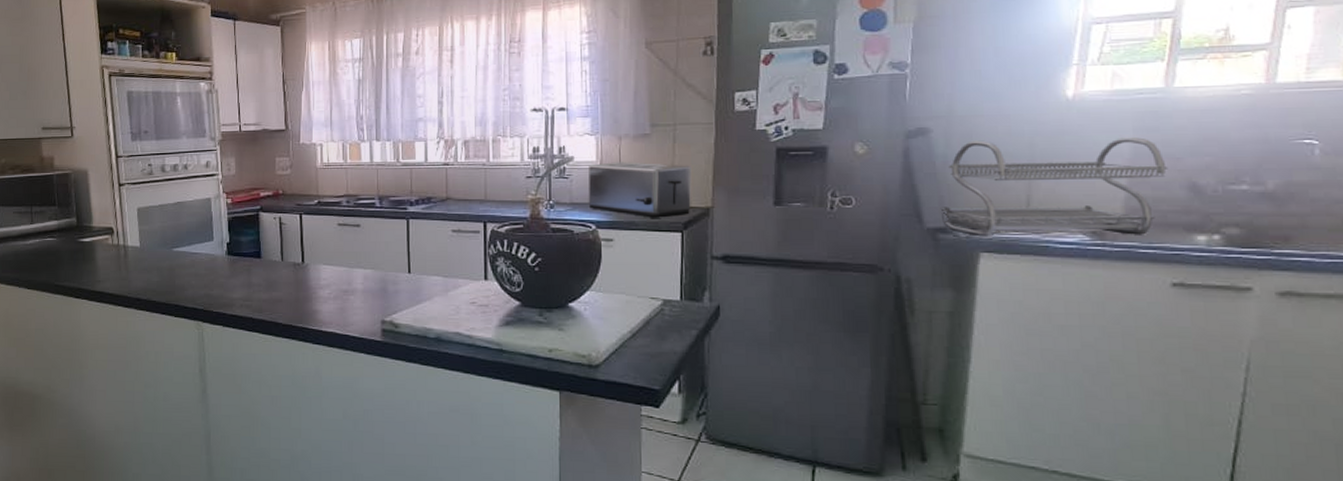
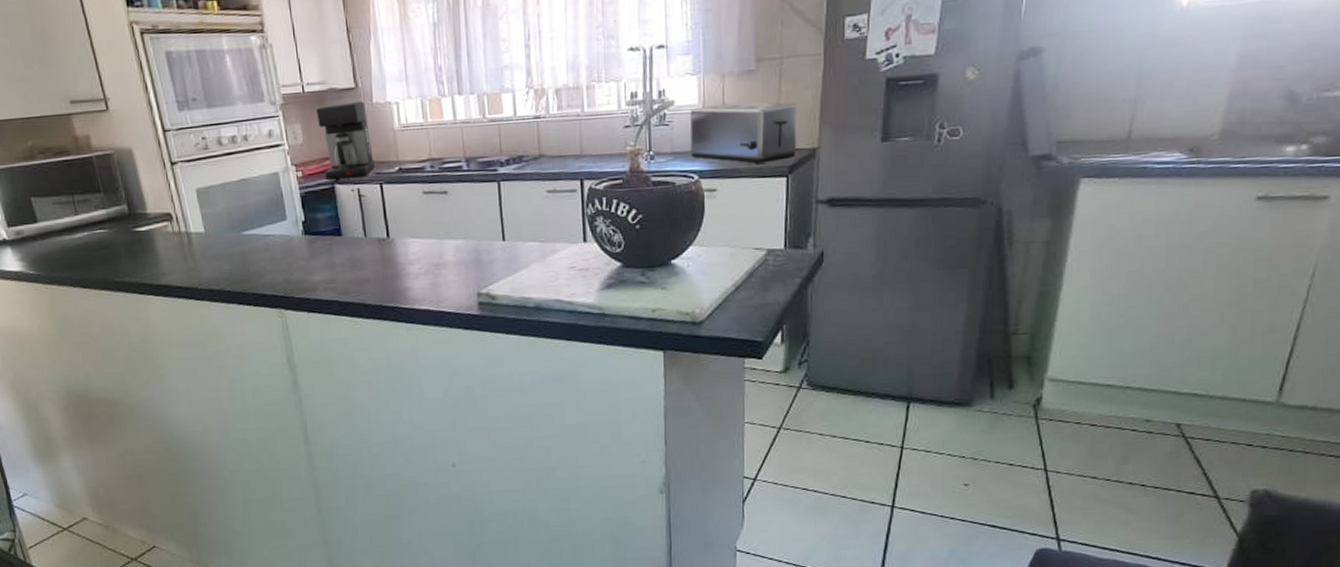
coffee maker: none [249,141,297,209] -> present [315,100,376,181]
dish rack: present [940,136,1169,237] -> none [1046,45,1270,162]

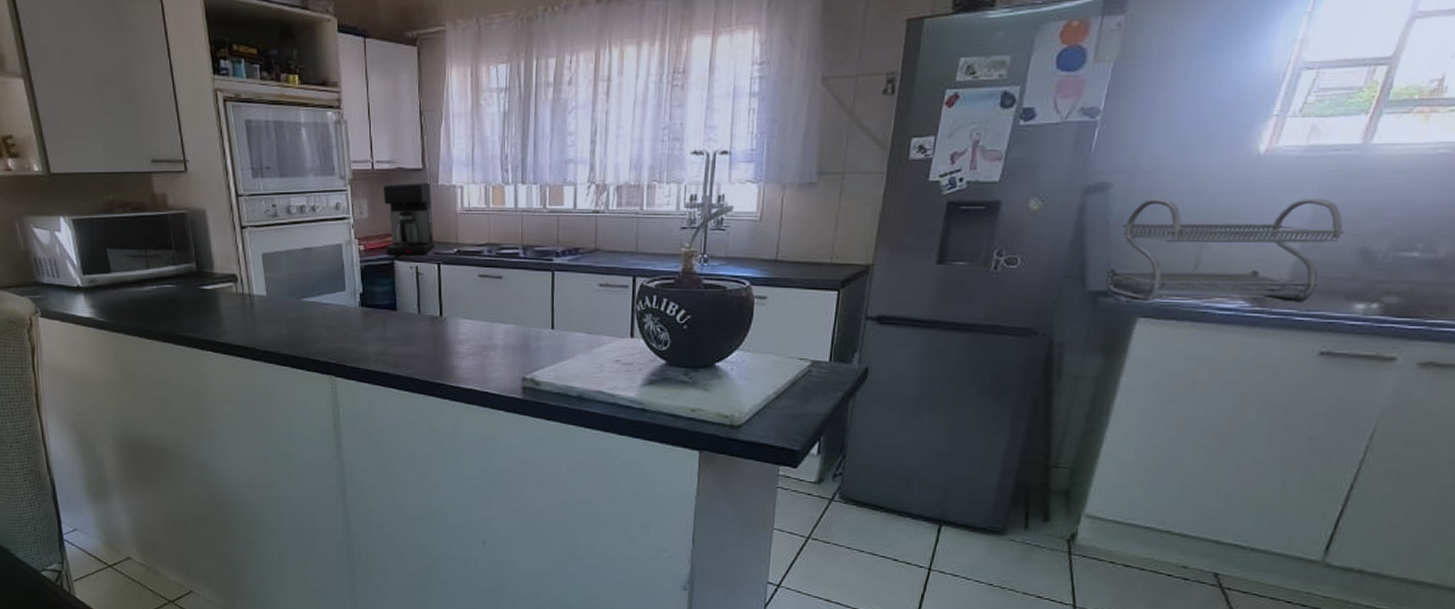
toaster: present [689,102,798,164] -> none [744,213,856,275]
dish rack: none [1046,45,1270,162] -> present [1106,197,1345,303]

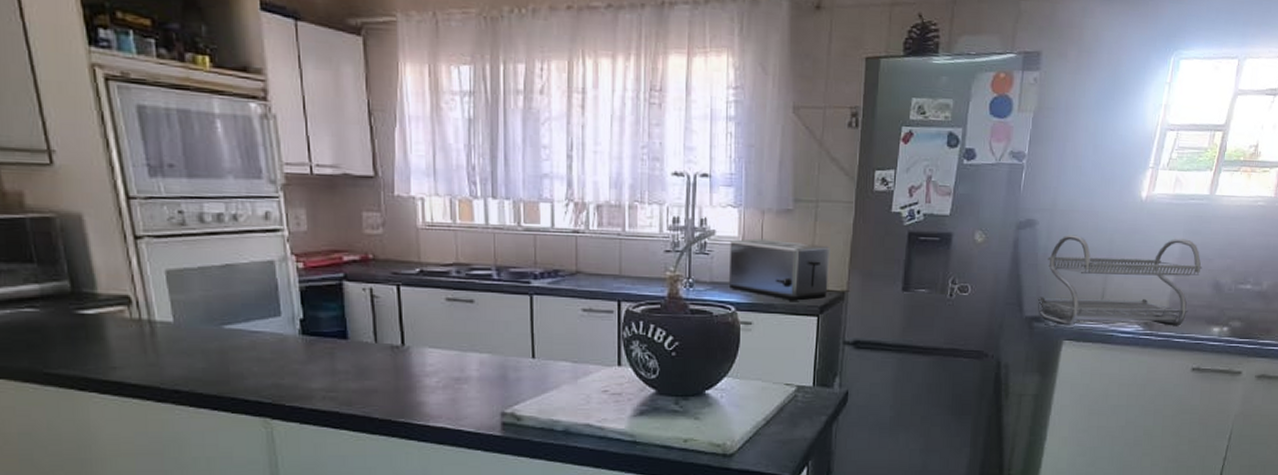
coffee maker: present [382,182,435,257] -> none [325,191,393,276]
toaster: none [744,213,856,275] -> present [728,238,830,301]

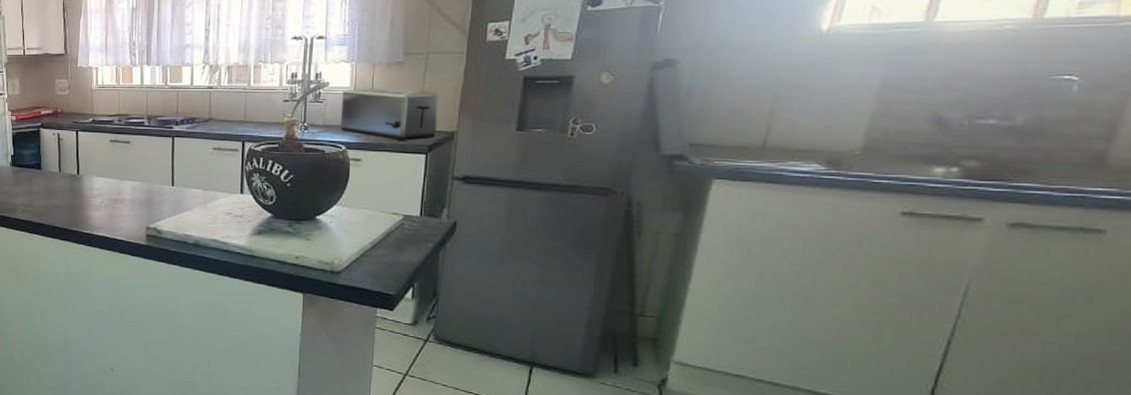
dish rack: present [1037,234,1203,326] -> none [678,70,916,166]

